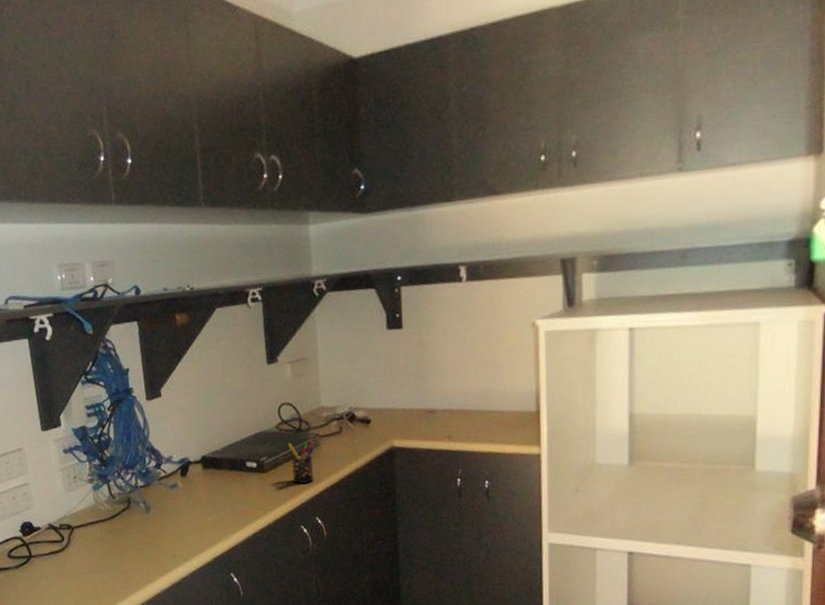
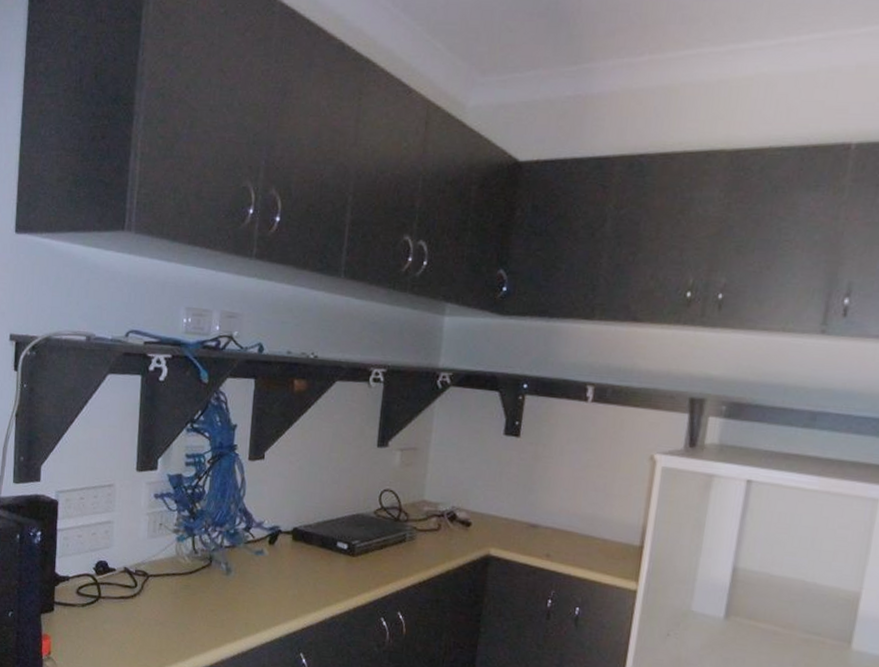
pen holder: present [288,439,315,484] -> none [381,530,409,576]

